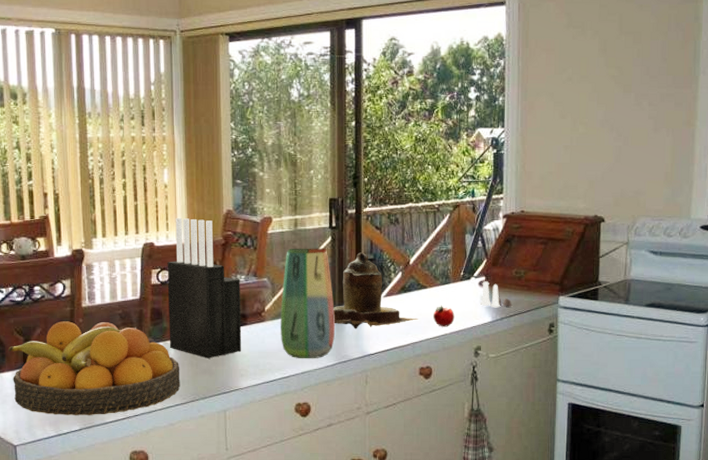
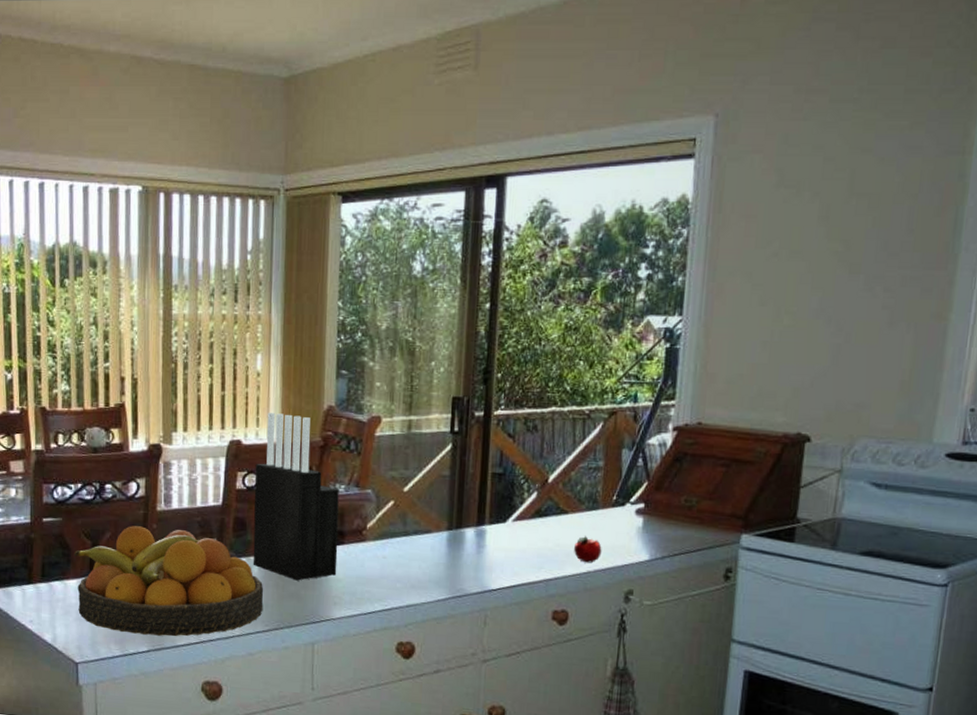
vase: present [281,248,335,358] -> none [383,455,451,590]
teapot: present [333,252,418,329] -> none [449,464,555,558]
salt and pepper shaker set: present [479,281,513,308] -> none [635,509,678,544]

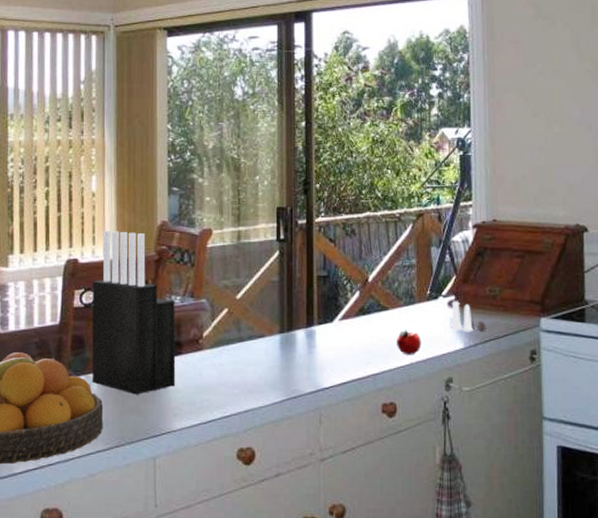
salt and pepper shaker set: none [635,509,678,544] -> present [449,301,487,332]

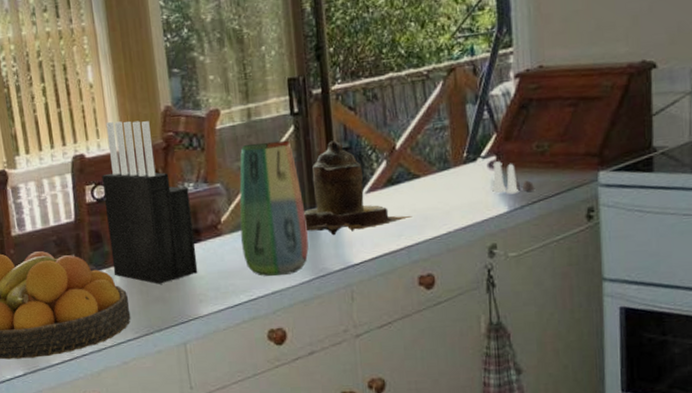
vase: none [221,264,283,394] -> present [239,140,309,276]
teapot: none [282,268,380,359] -> present [304,140,412,236]
apple: present [397,329,421,355] -> none [431,196,460,224]

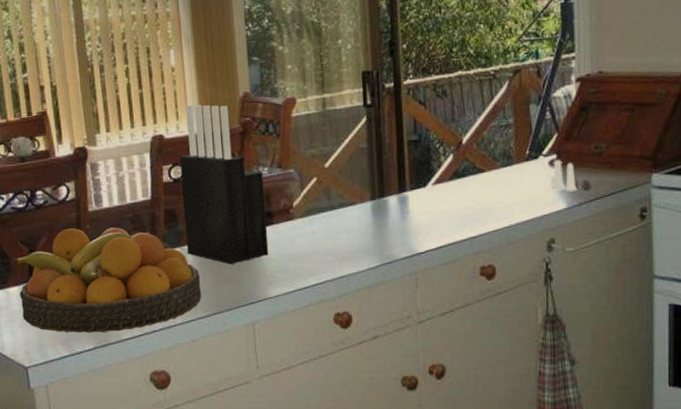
vase: present [239,140,309,276] -> none [311,130,376,261]
teapot: present [304,140,412,236] -> none [373,133,476,224]

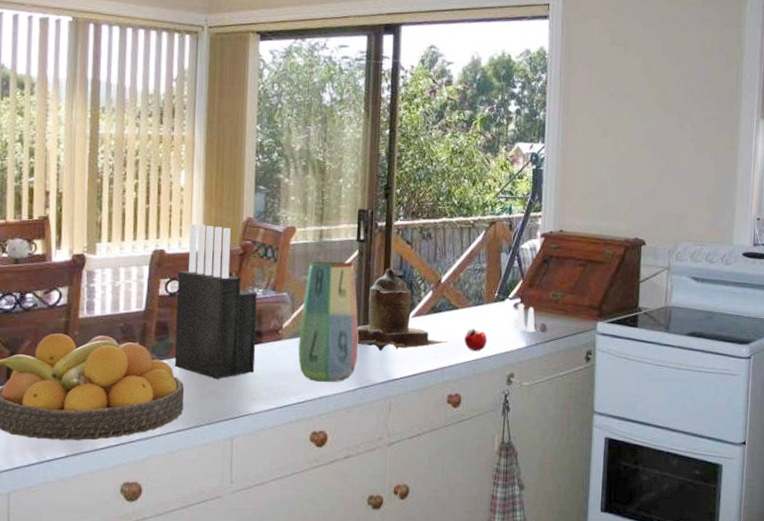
vase: none [311,130,376,261] -> present [298,261,359,382]
teapot: none [373,133,476,224] -> present [357,268,448,351]
apple: none [494,191,521,218] -> present [464,327,487,352]

